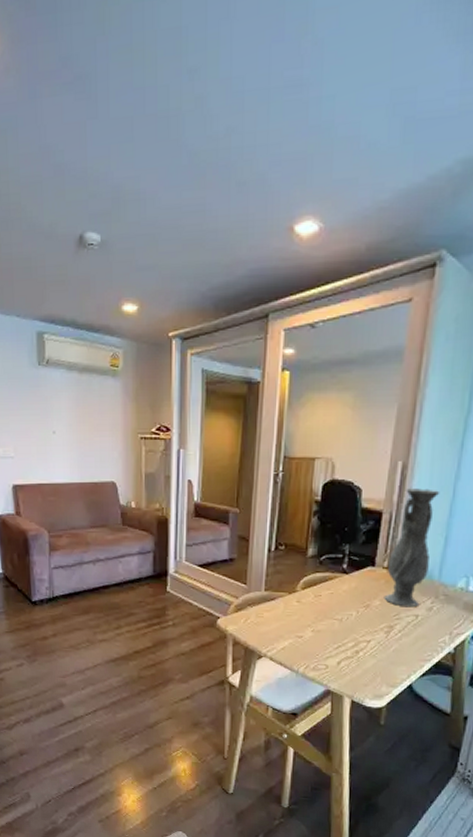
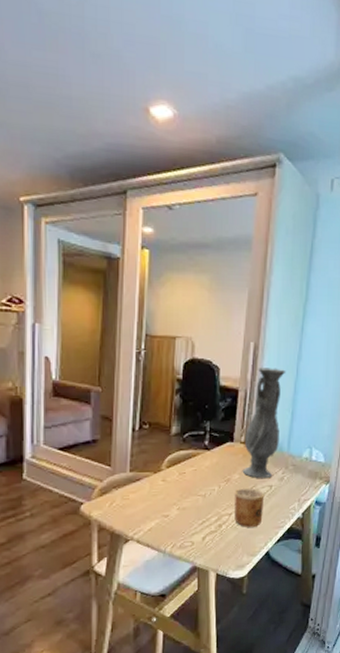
cup: none [373,615,409,657] -> present [234,488,265,527]

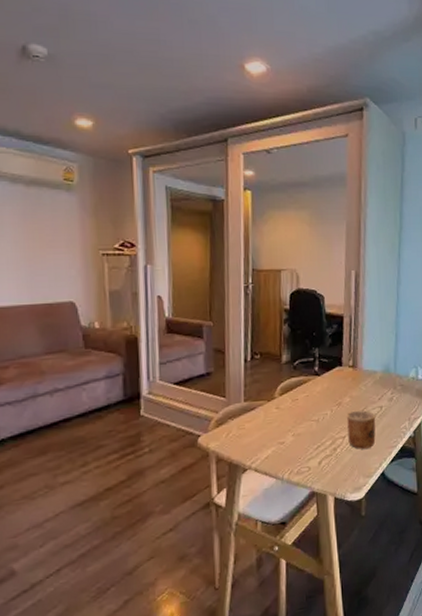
vase: present [242,368,286,478] -> none [352,293,387,400]

